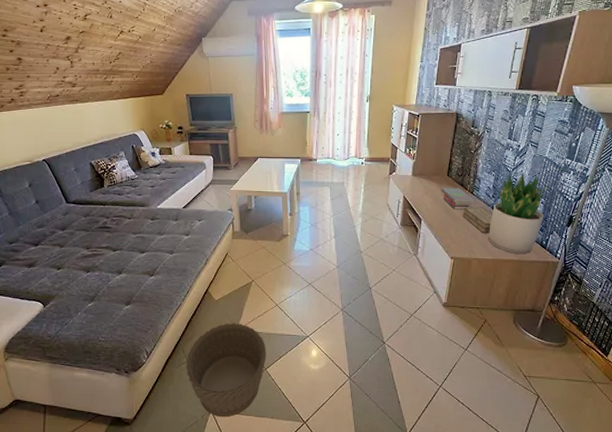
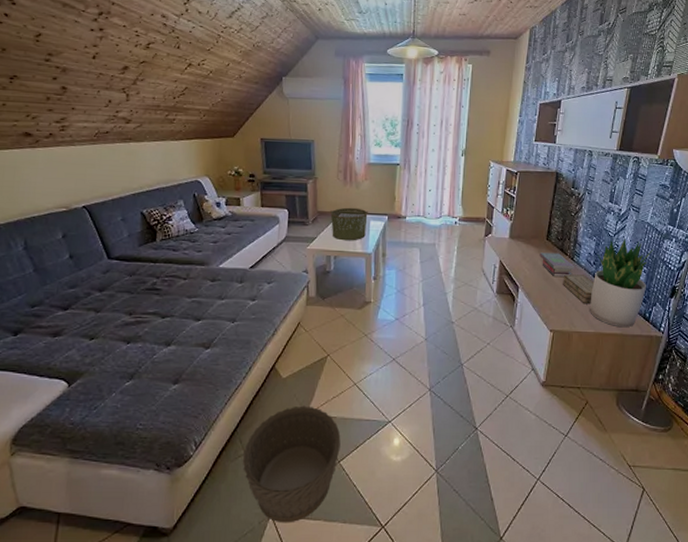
basket: none [248,152,283,182] -> present [329,207,368,241]

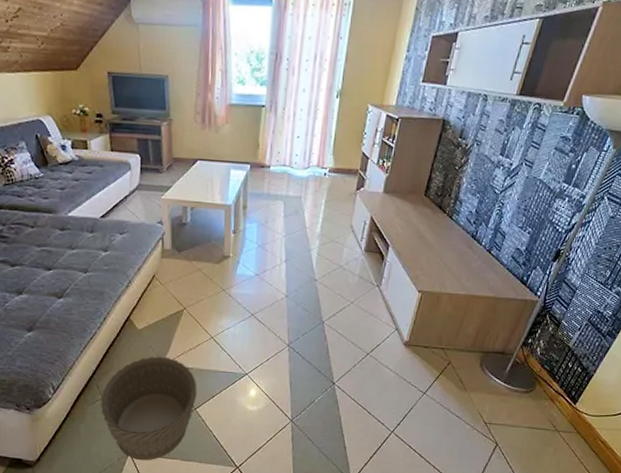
basket: present [329,207,368,241] -> none [185,154,228,191]
books: present [539,252,575,278] -> none [415,209,453,237]
decorative box: present [563,274,595,305] -> none [437,233,472,266]
planter: present [590,239,654,328] -> none [463,197,543,291]

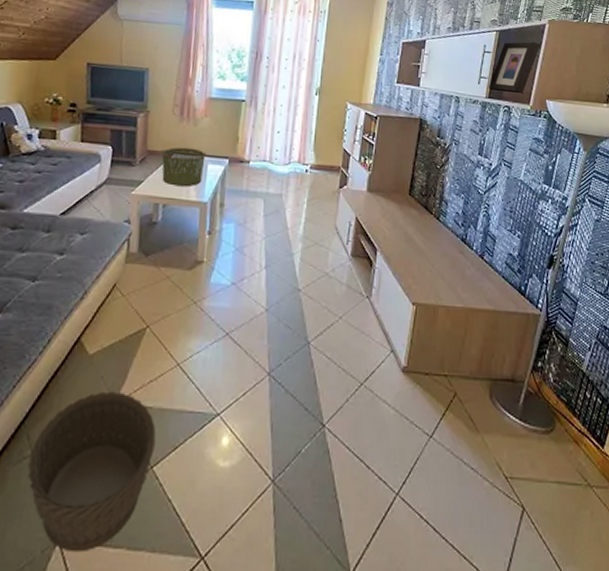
basket: none [185,154,228,191] -> present [161,147,206,187]
picture frame: none [522,28,589,90] -> present [489,41,541,94]

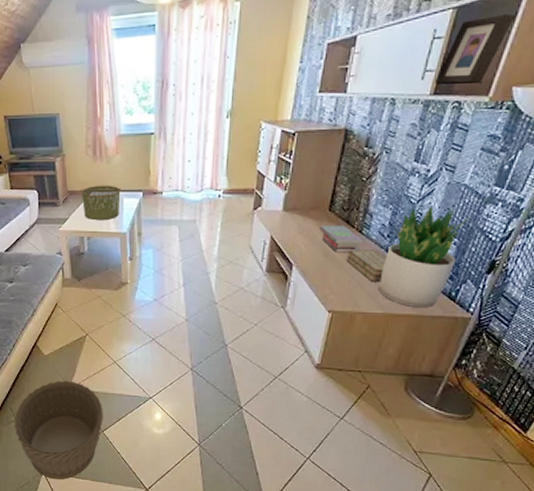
books: none [401,209,441,240] -> present [319,225,363,253]
decorative box: none [427,236,463,273] -> present [347,249,387,283]
planter: none [458,197,529,303] -> present [379,205,471,308]

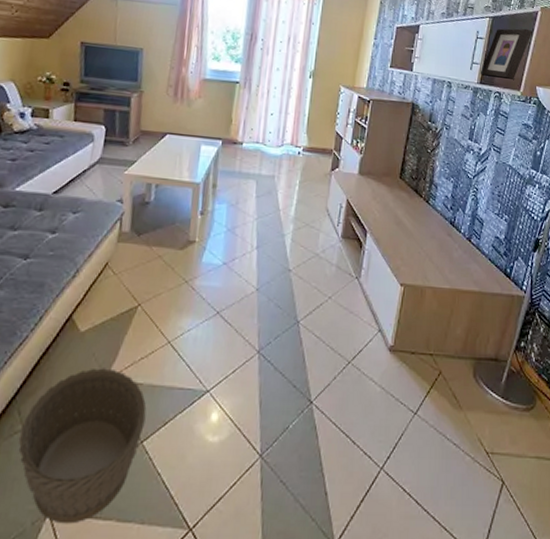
basket: present [80,185,121,221] -> none [154,127,199,168]
books: present [319,225,363,253] -> none [391,192,430,223]
decorative box: present [347,249,387,283] -> none [416,219,451,256]
planter: present [379,205,471,308] -> none [445,182,516,285]

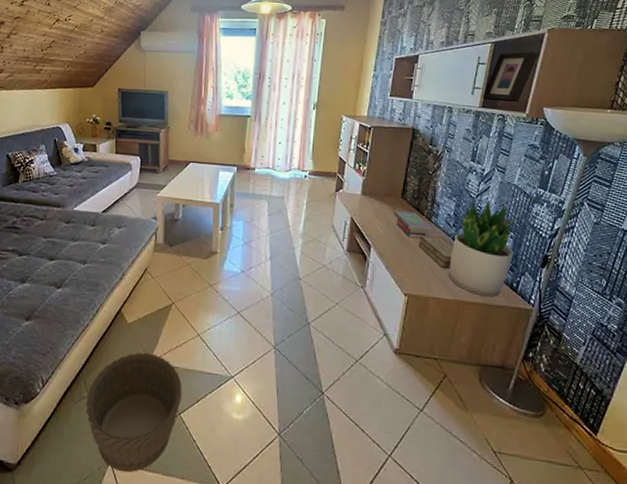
books: none [391,192,430,223] -> present [394,211,432,239]
decorative box: none [416,219,451,256] -> present [419,235,455,269]
planter: none [445,182,516,285] -> present [449,201,522,297]

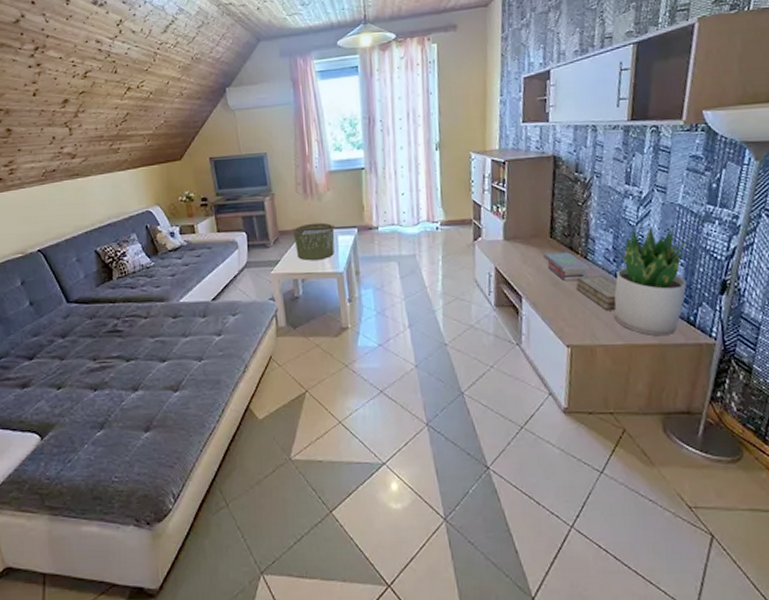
basket: present [85,352,183,473] -> none [224,449,331,583]
basket: none [180,157,217,190] -> present [291,222,335,261]
picture frame: present [483,51,539,103] -> none [630,46,691,111]

